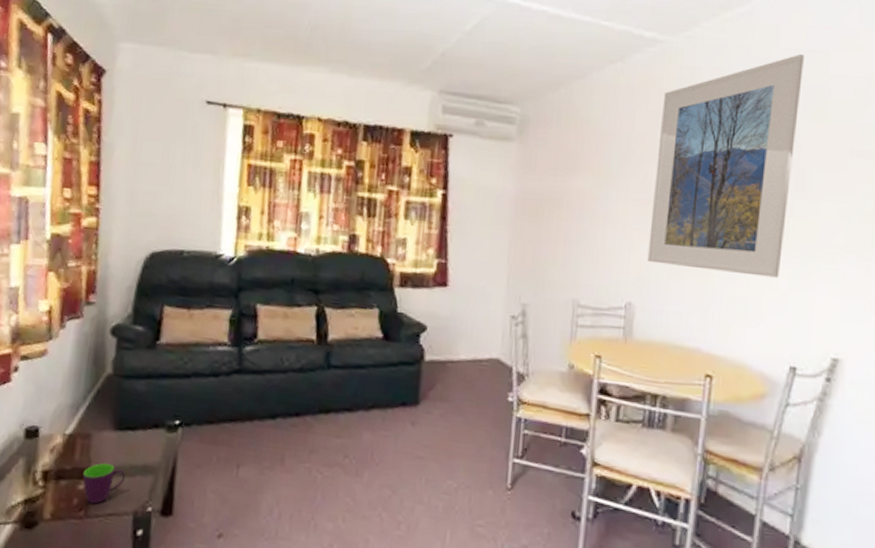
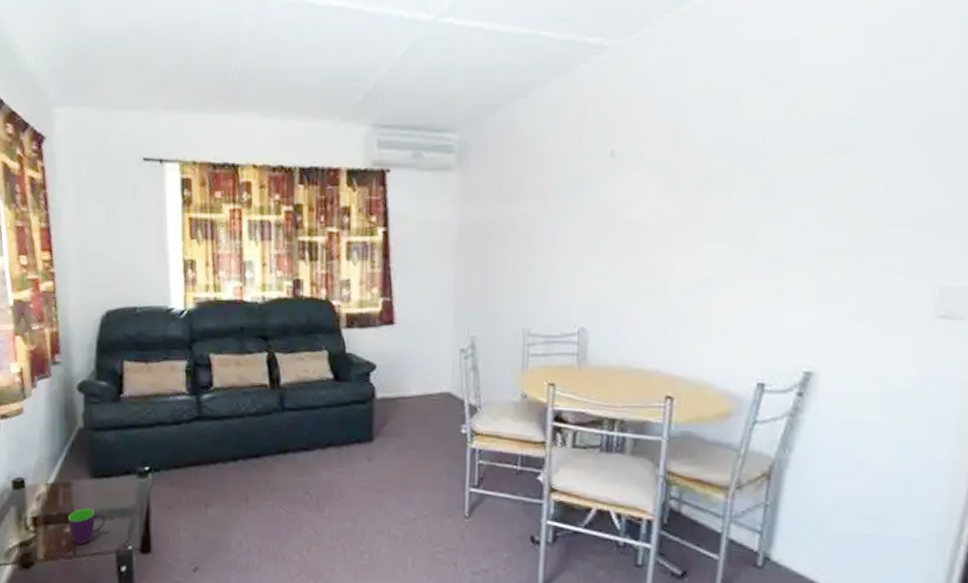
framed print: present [647,54,804,278] -> none [600,45,772,292]

